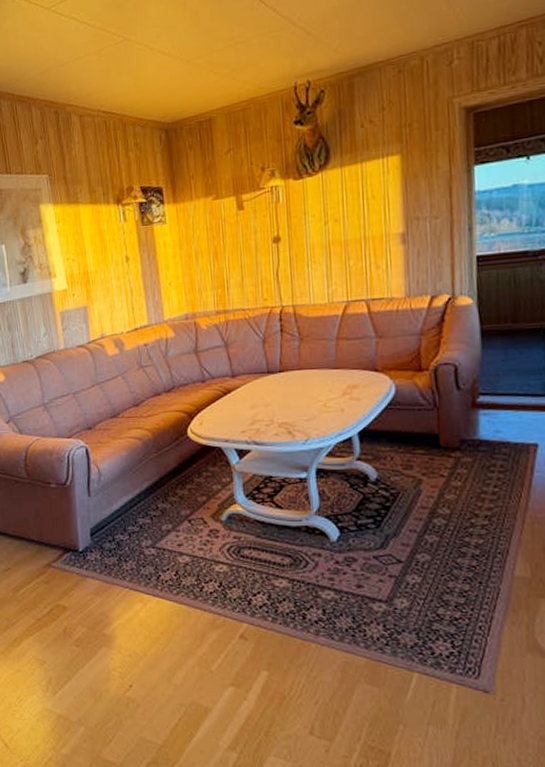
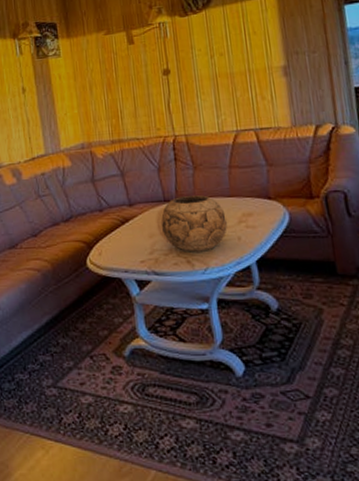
decorative bowl: none [263,367,332,423] -> present [161,195,228,253]

